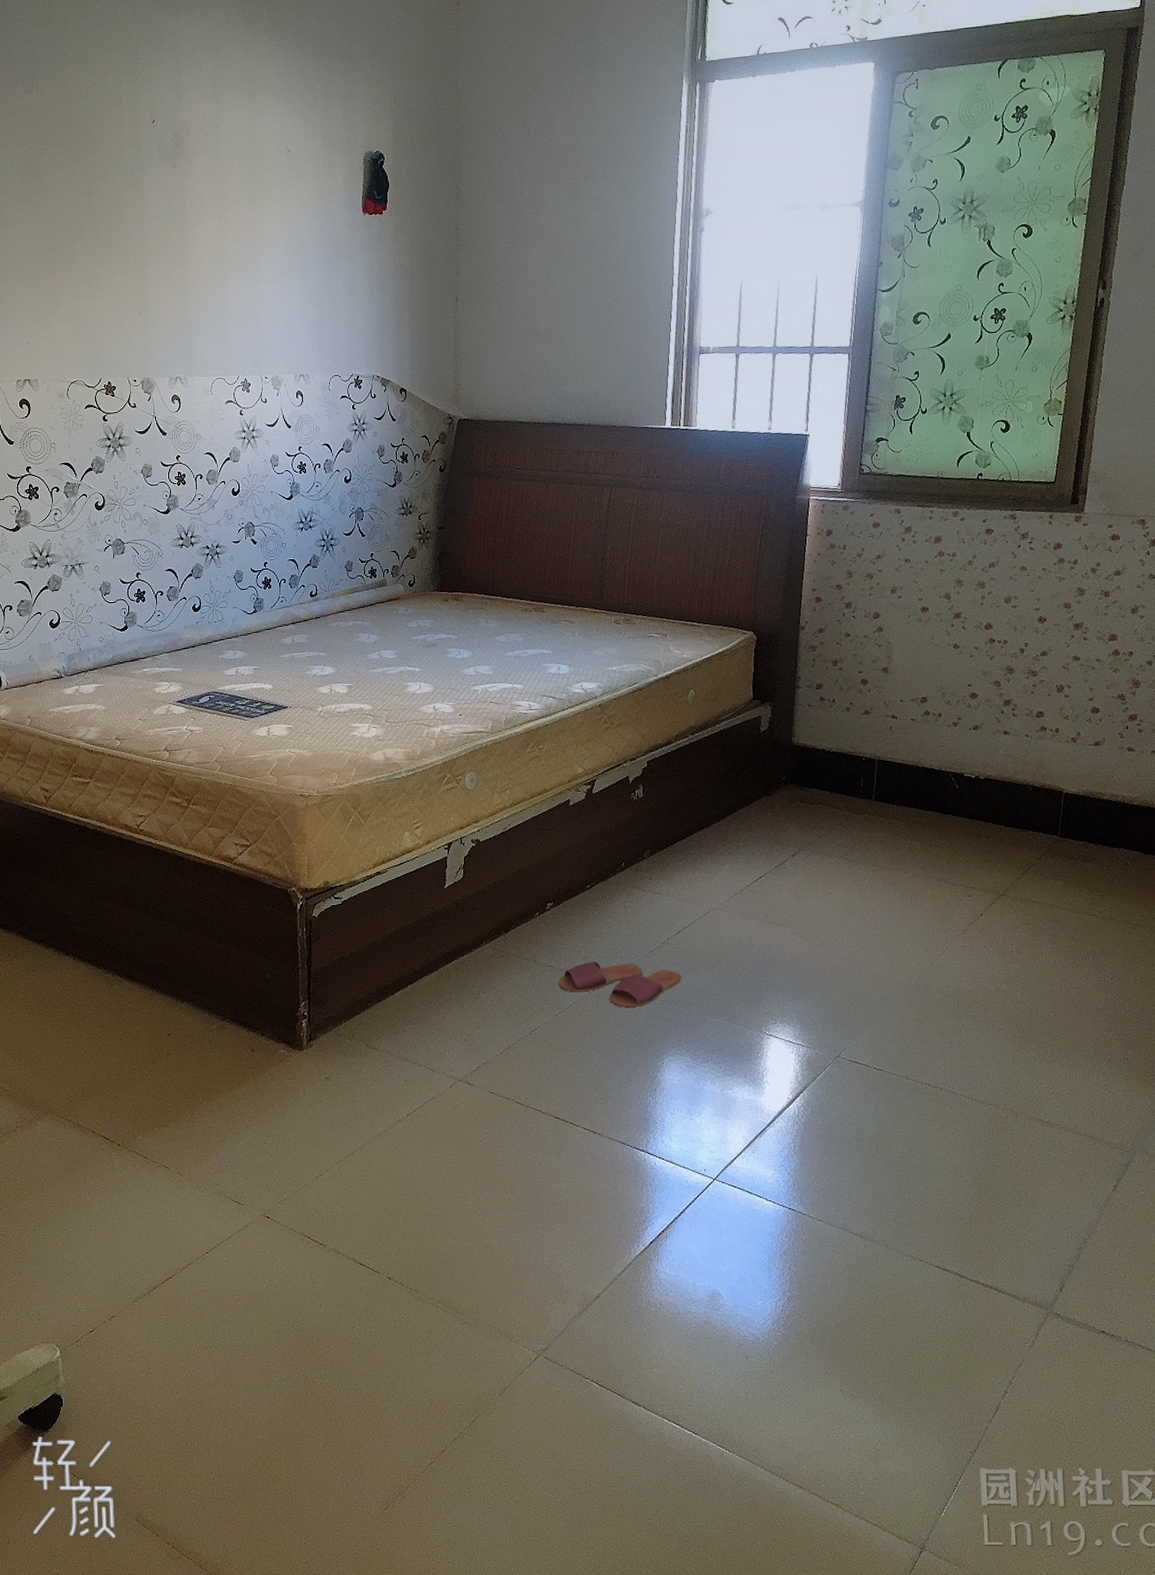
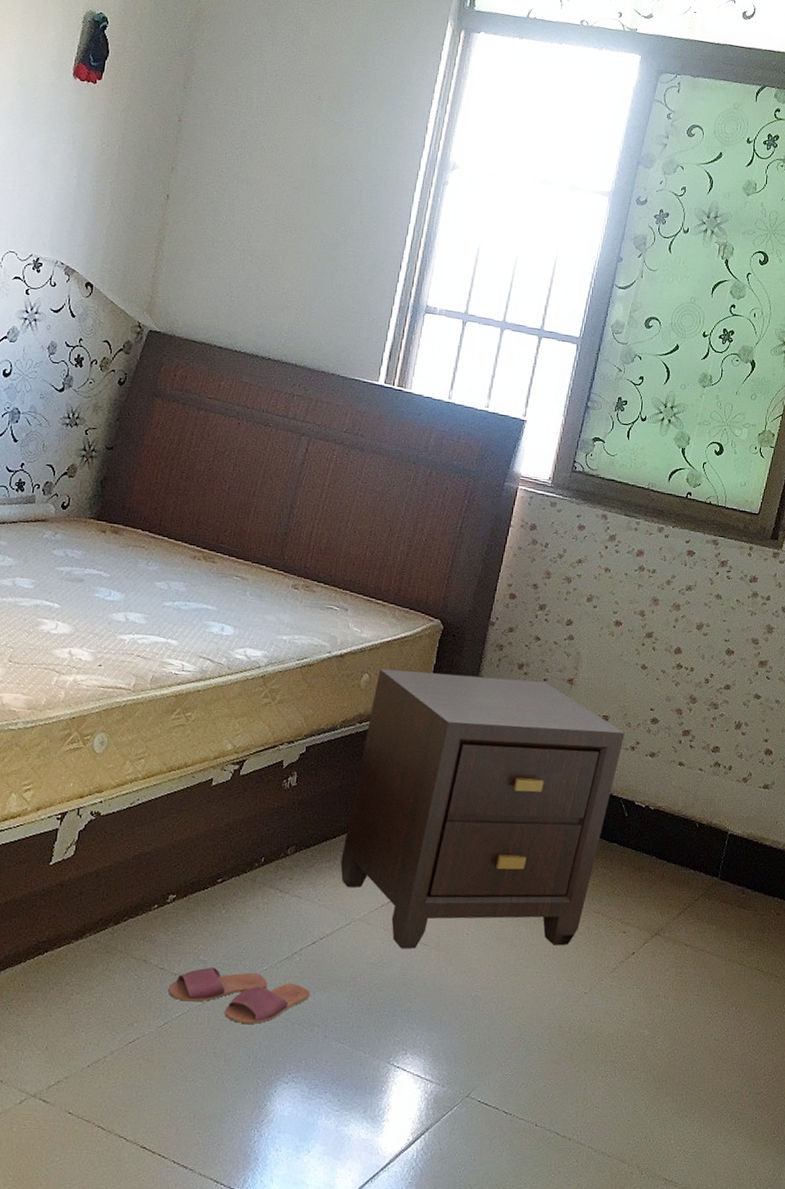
nightstand: none [692,673,945,931] -> present [340,668,625,949]

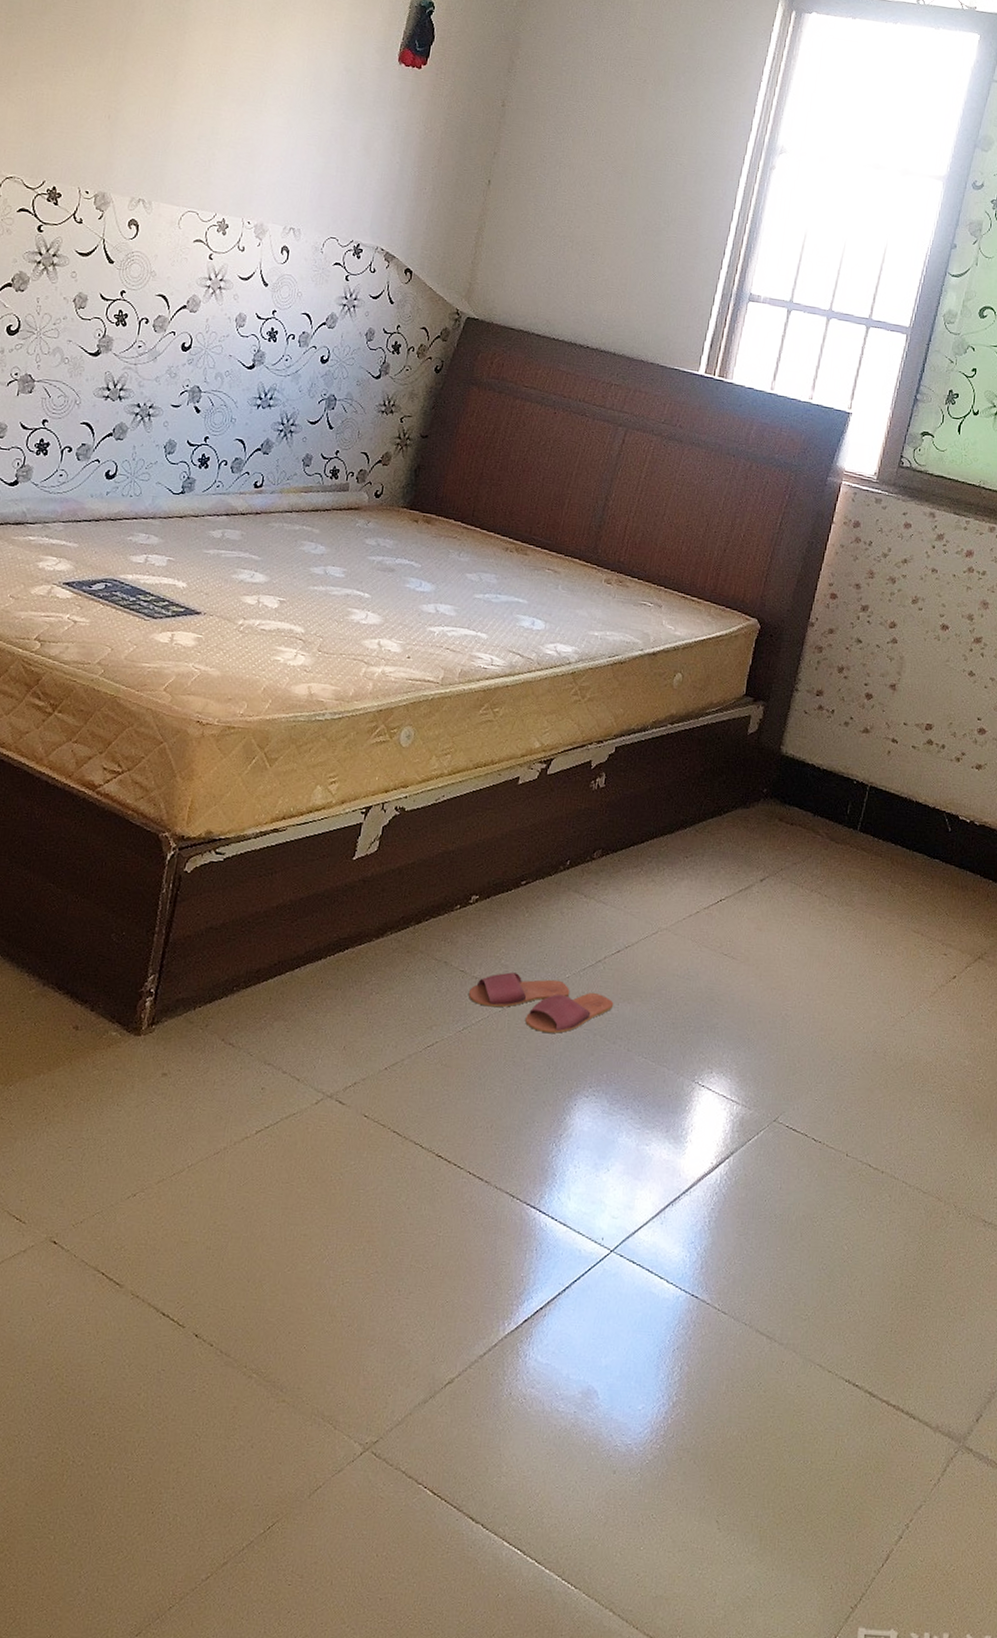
nightstand: present [340,668,625,949] -> none [648,668,950,966]

